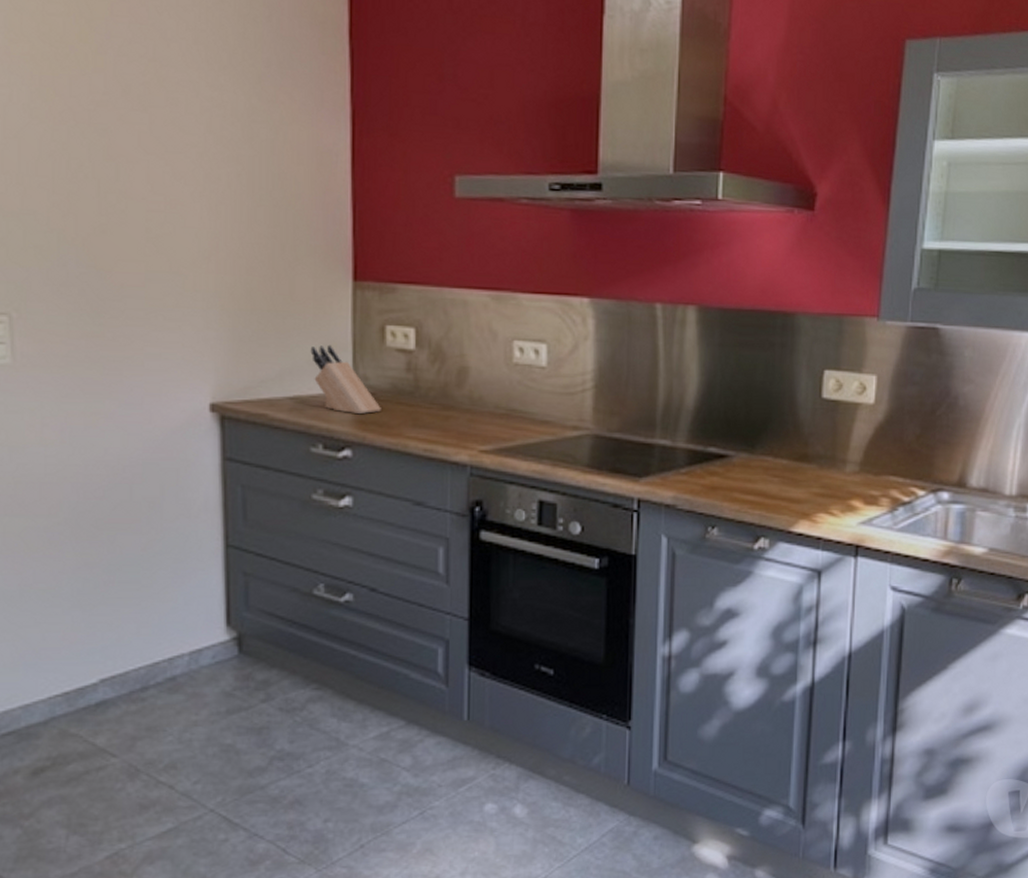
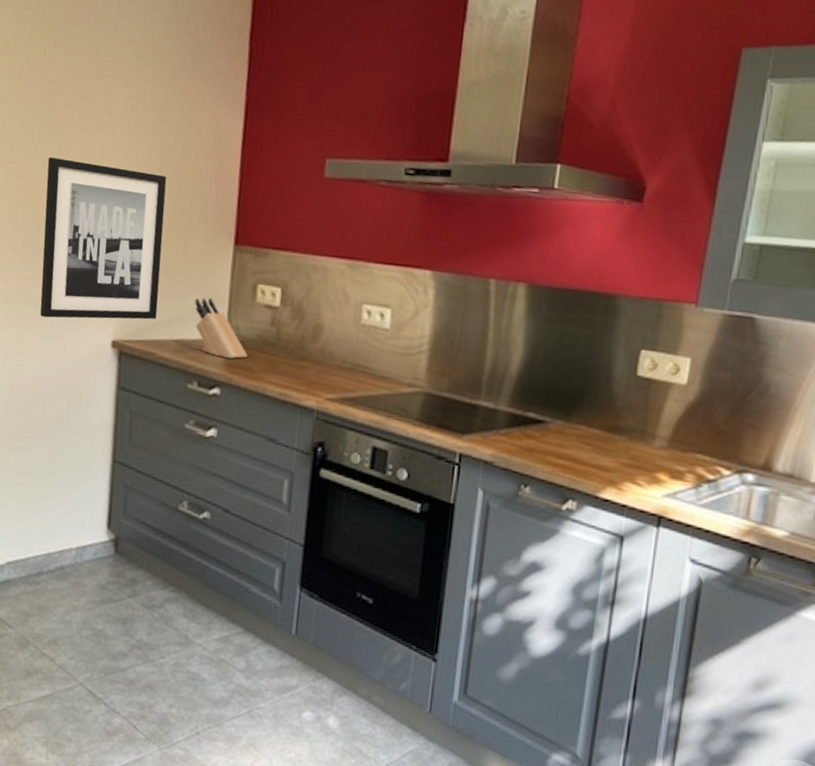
wall art: none [103,186,264,382] -> present [40,157,167,320]

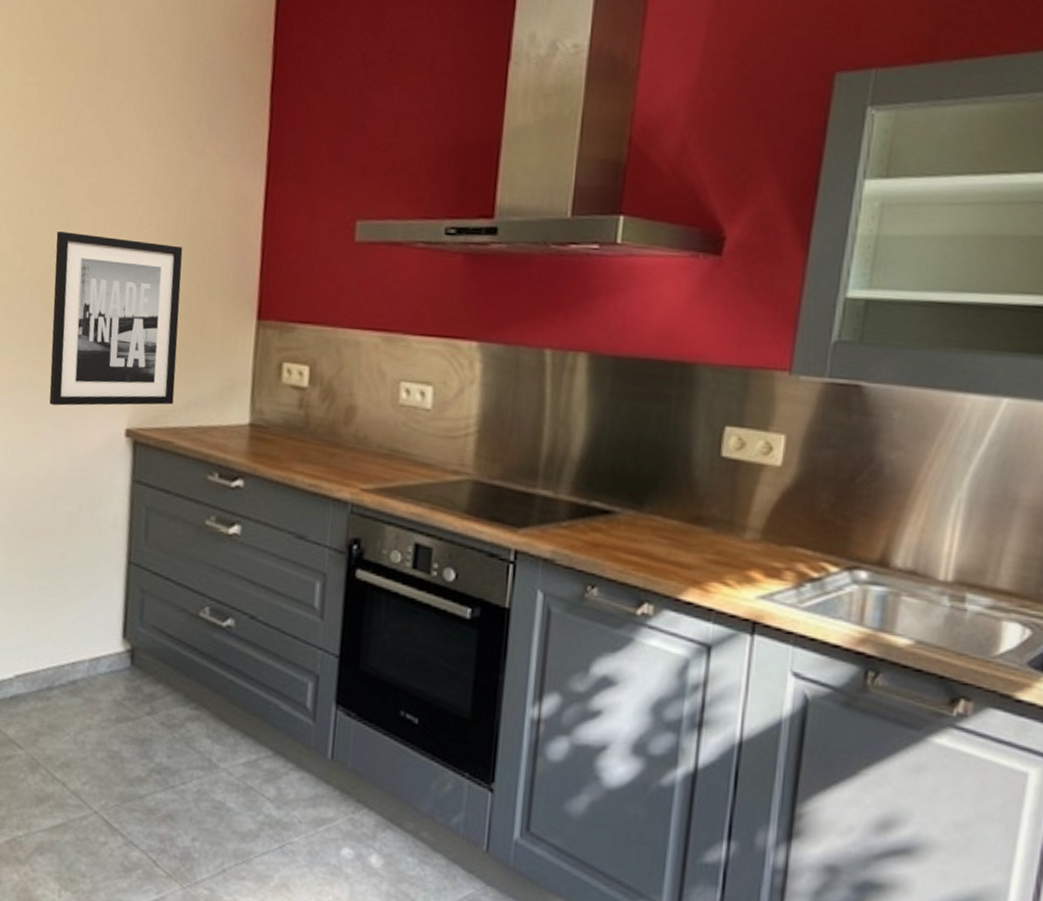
knife block: present [194,298,248,359] -> none [214,379,273,447]

